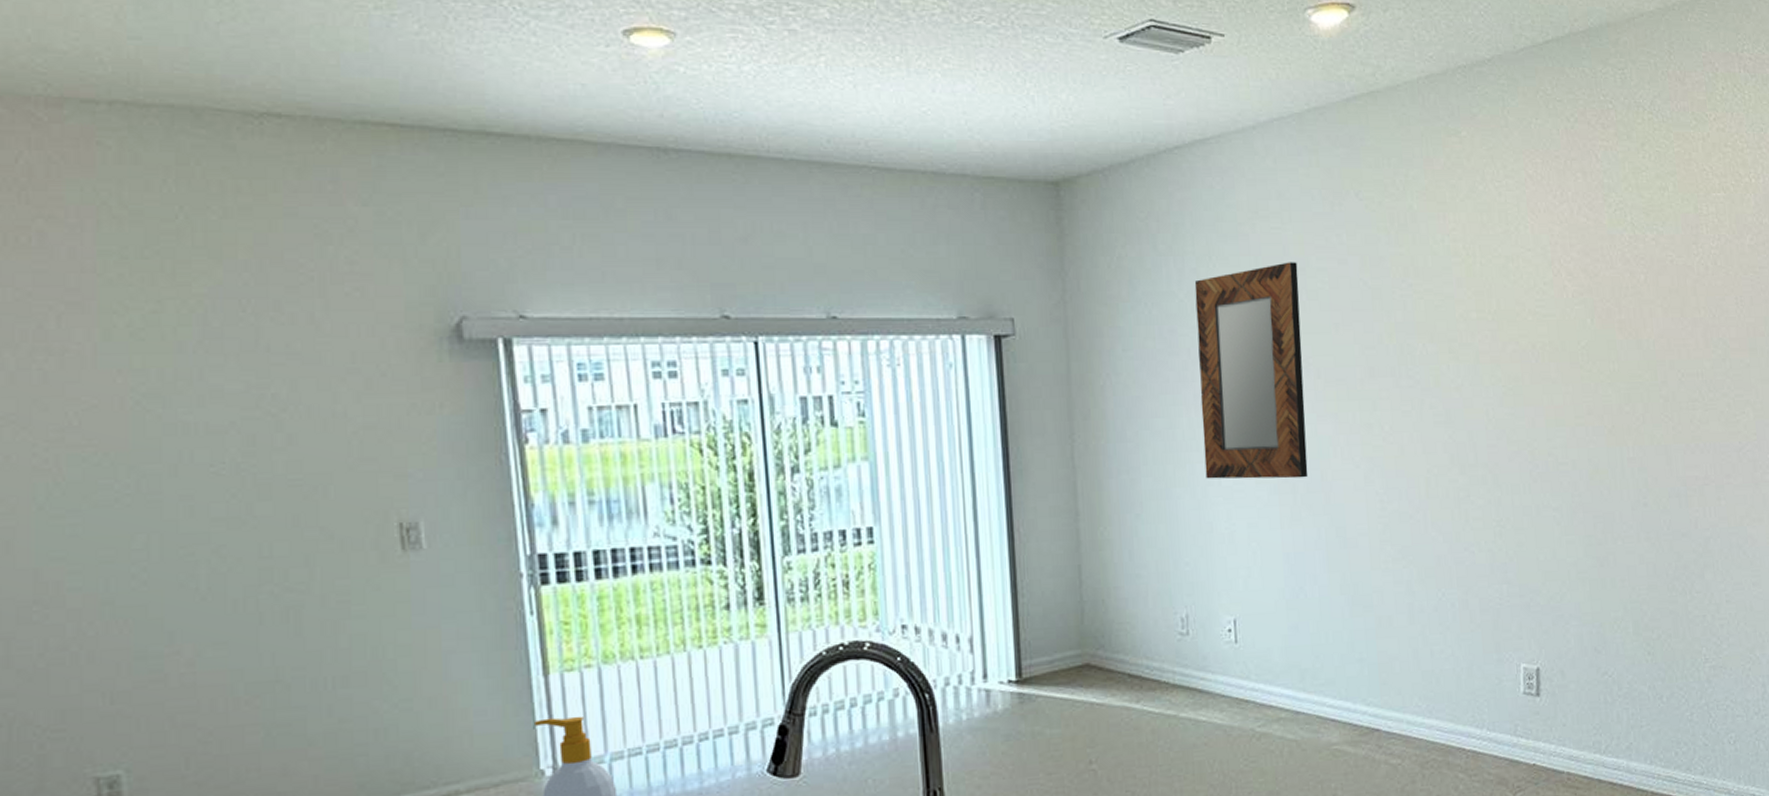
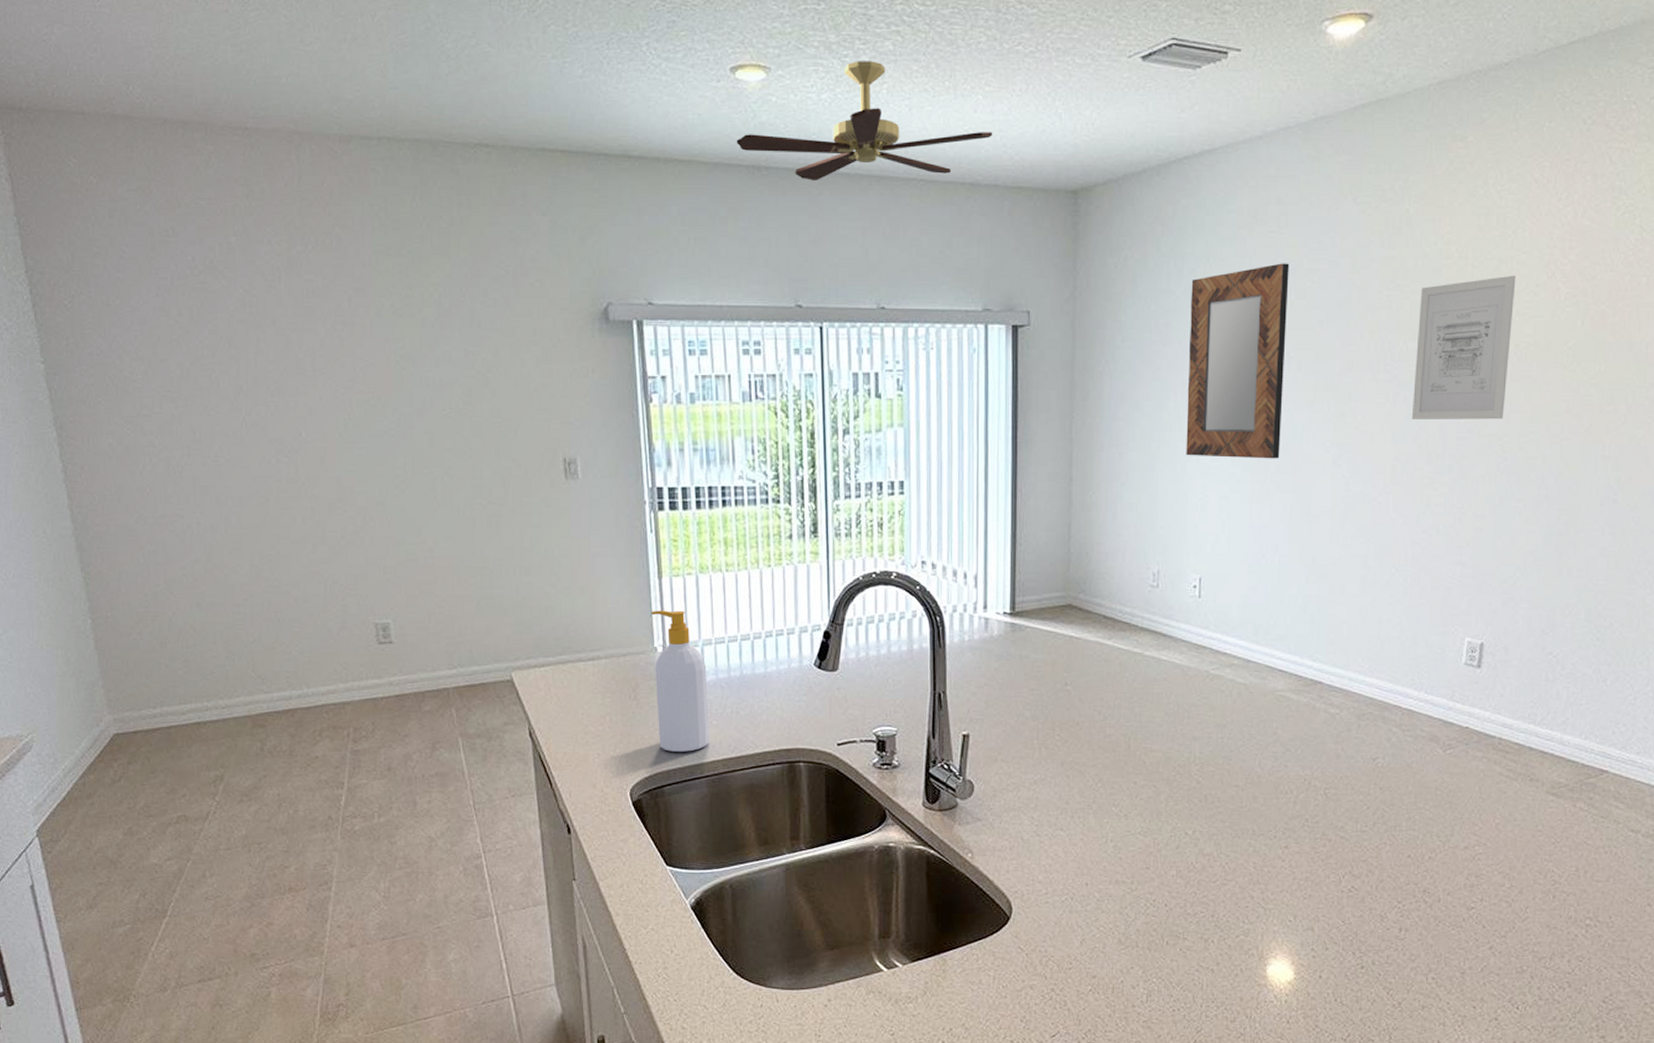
ceiling fan: none [634,29,956,166] -> present [736,61,993,180]
wall art: none [1433,273,1530,427] -> present [1412,275,1516,420]

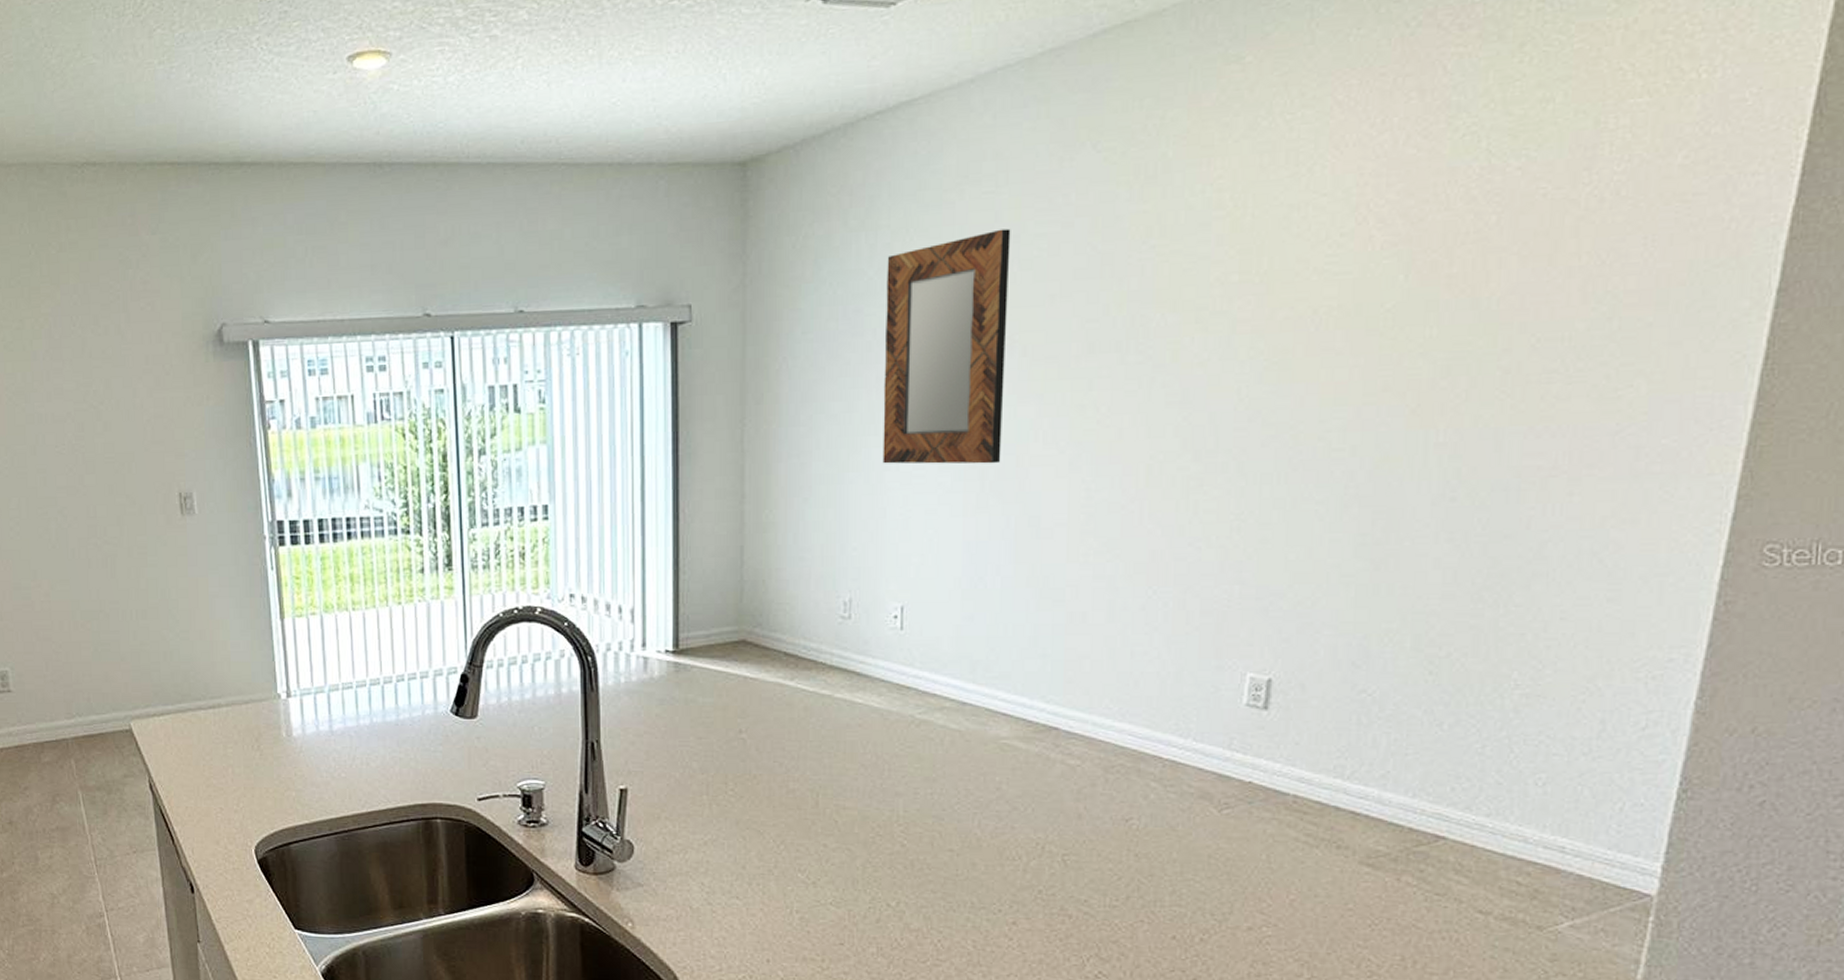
soap bottle: present [650,610,710,752] -> none [273,653,339,807]
ceiling fan: present [736,61,993,180] -> none [355,34,645,174]
wall art: present [1412,275,1516,420] -> none [1173,223,1313,408]

